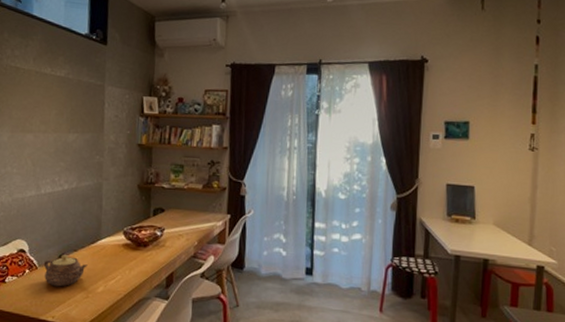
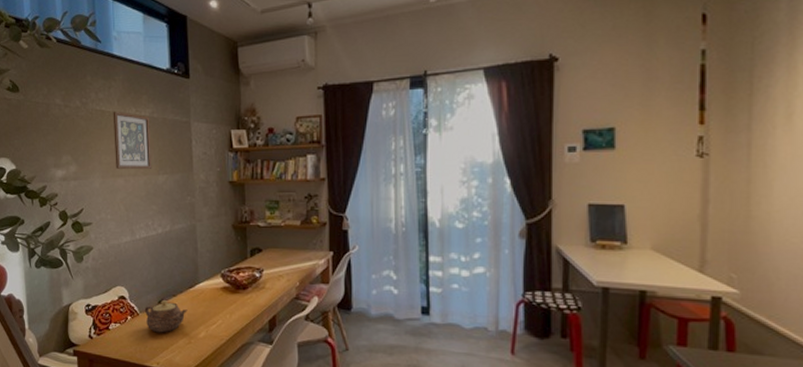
picture frame: none [26,68,65,127] -> present [113,111,152,169]

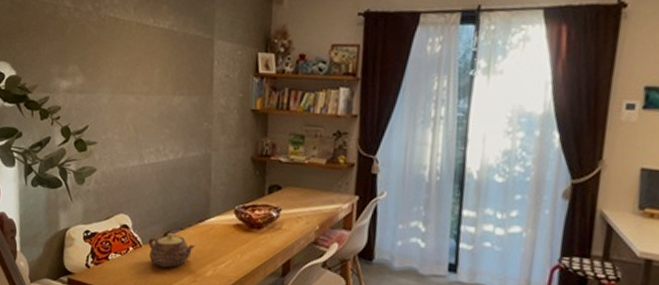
picture frame: present [113,111,152,169] -> none [127,19,169,88]

